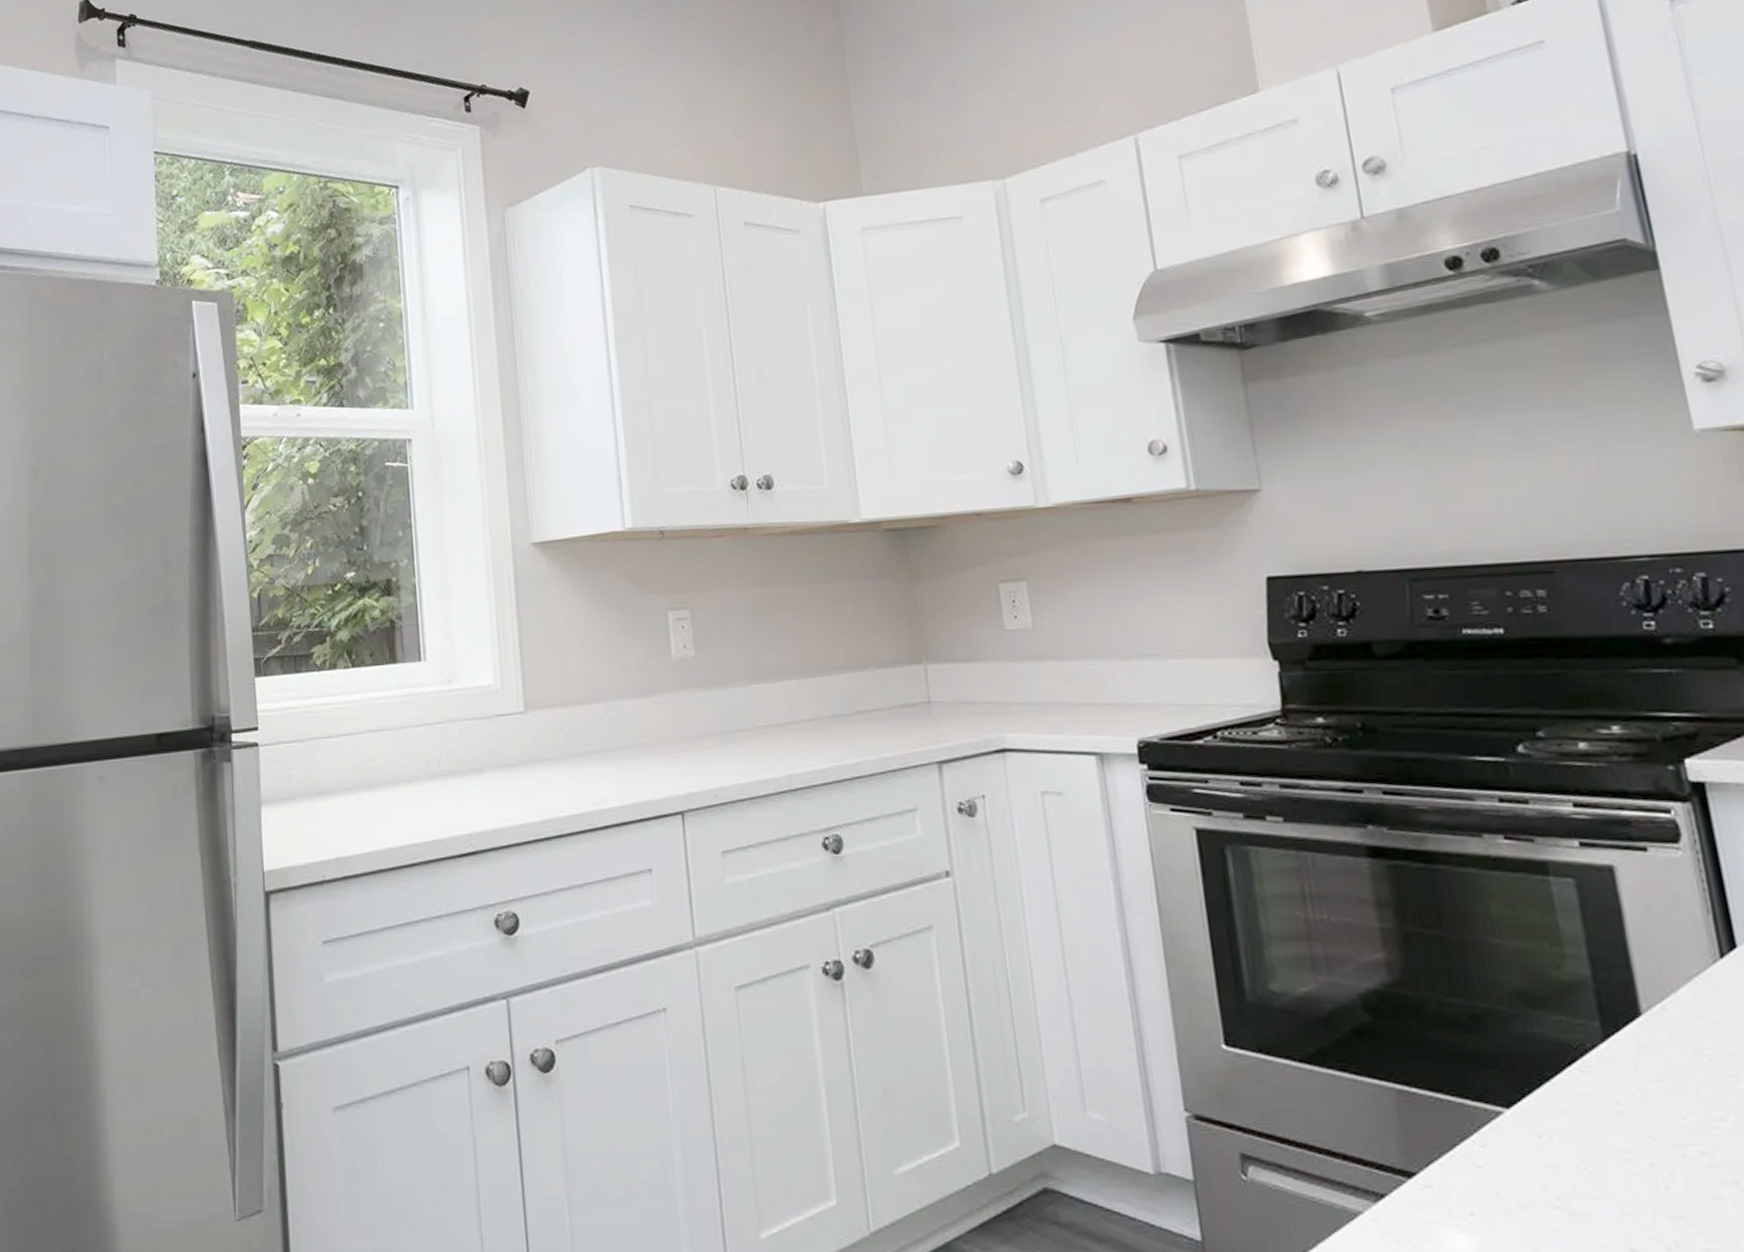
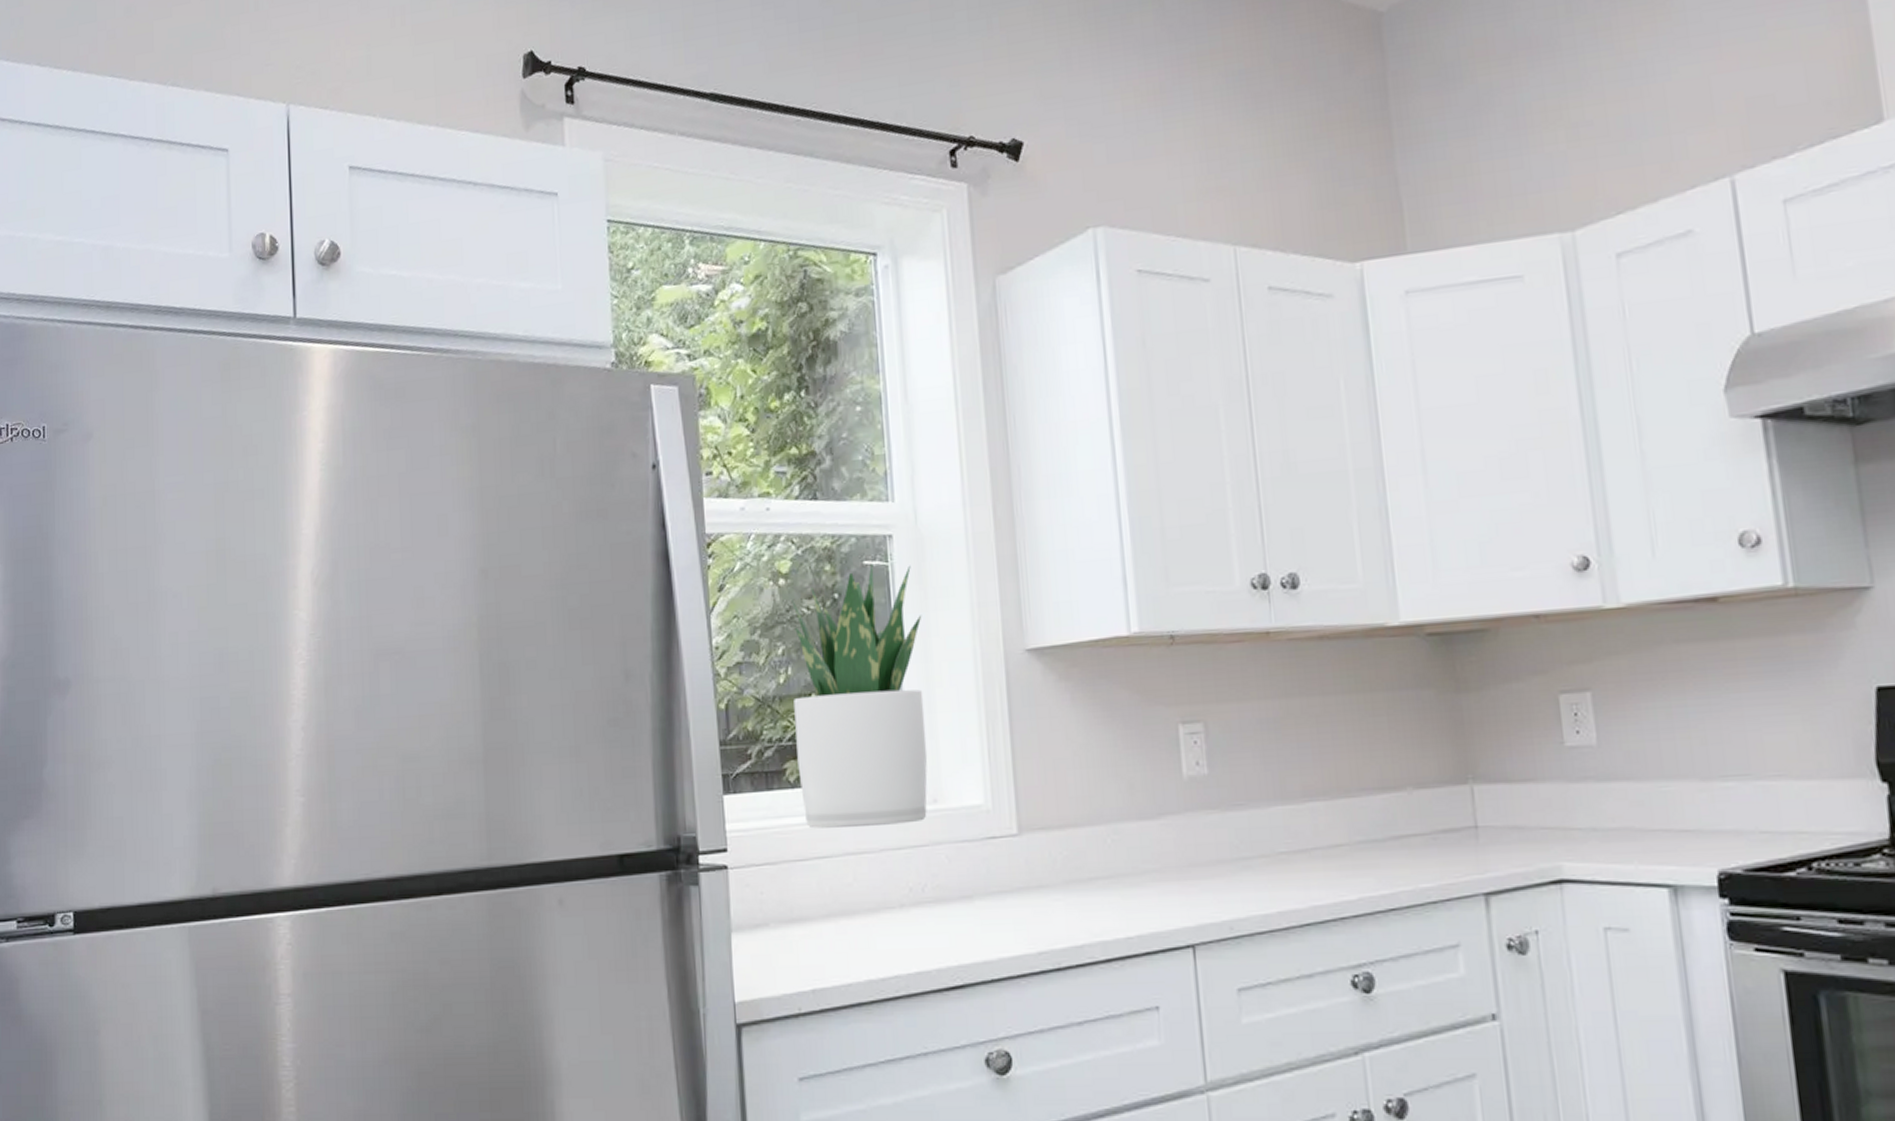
planter: none [320,465,443,708] -> present [792,564,928,829]

